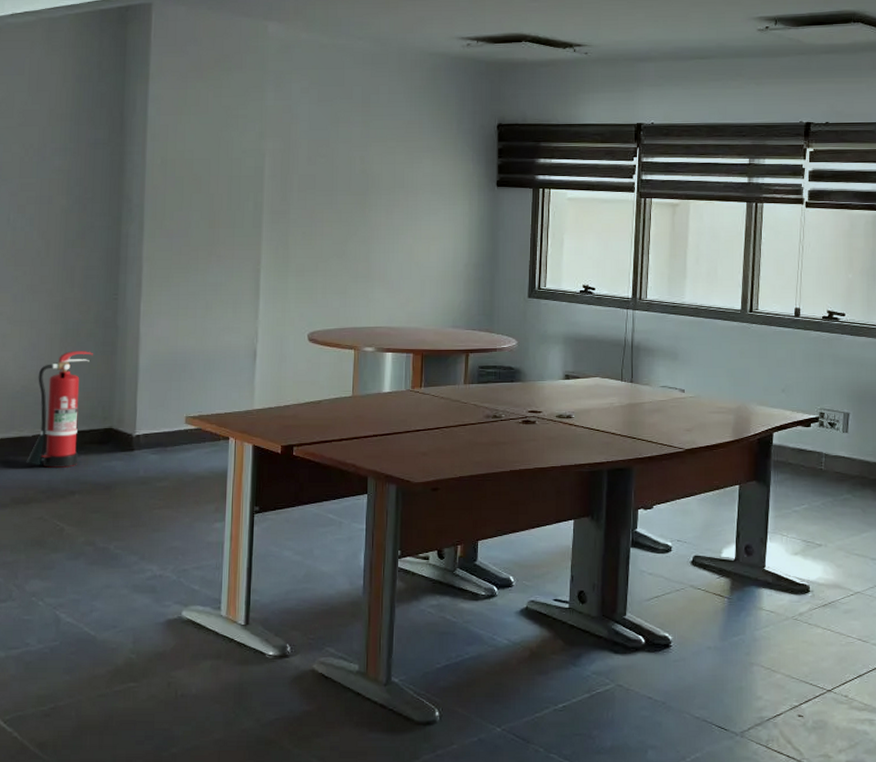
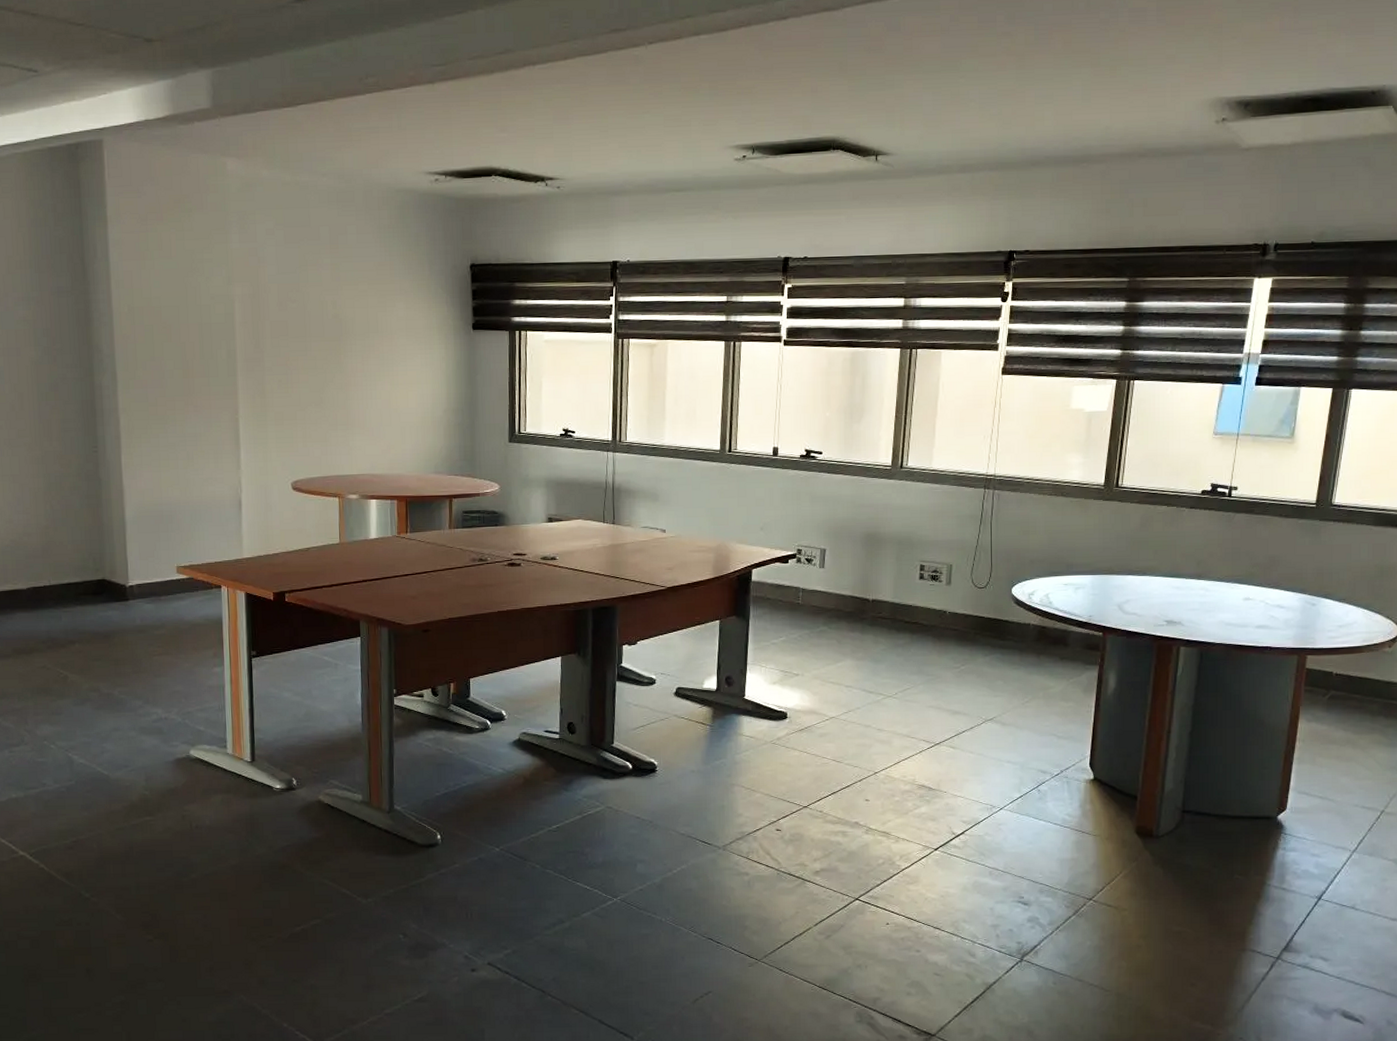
fire extinguisher: present [26,351,93,468] -> none [23,504,79,619]

